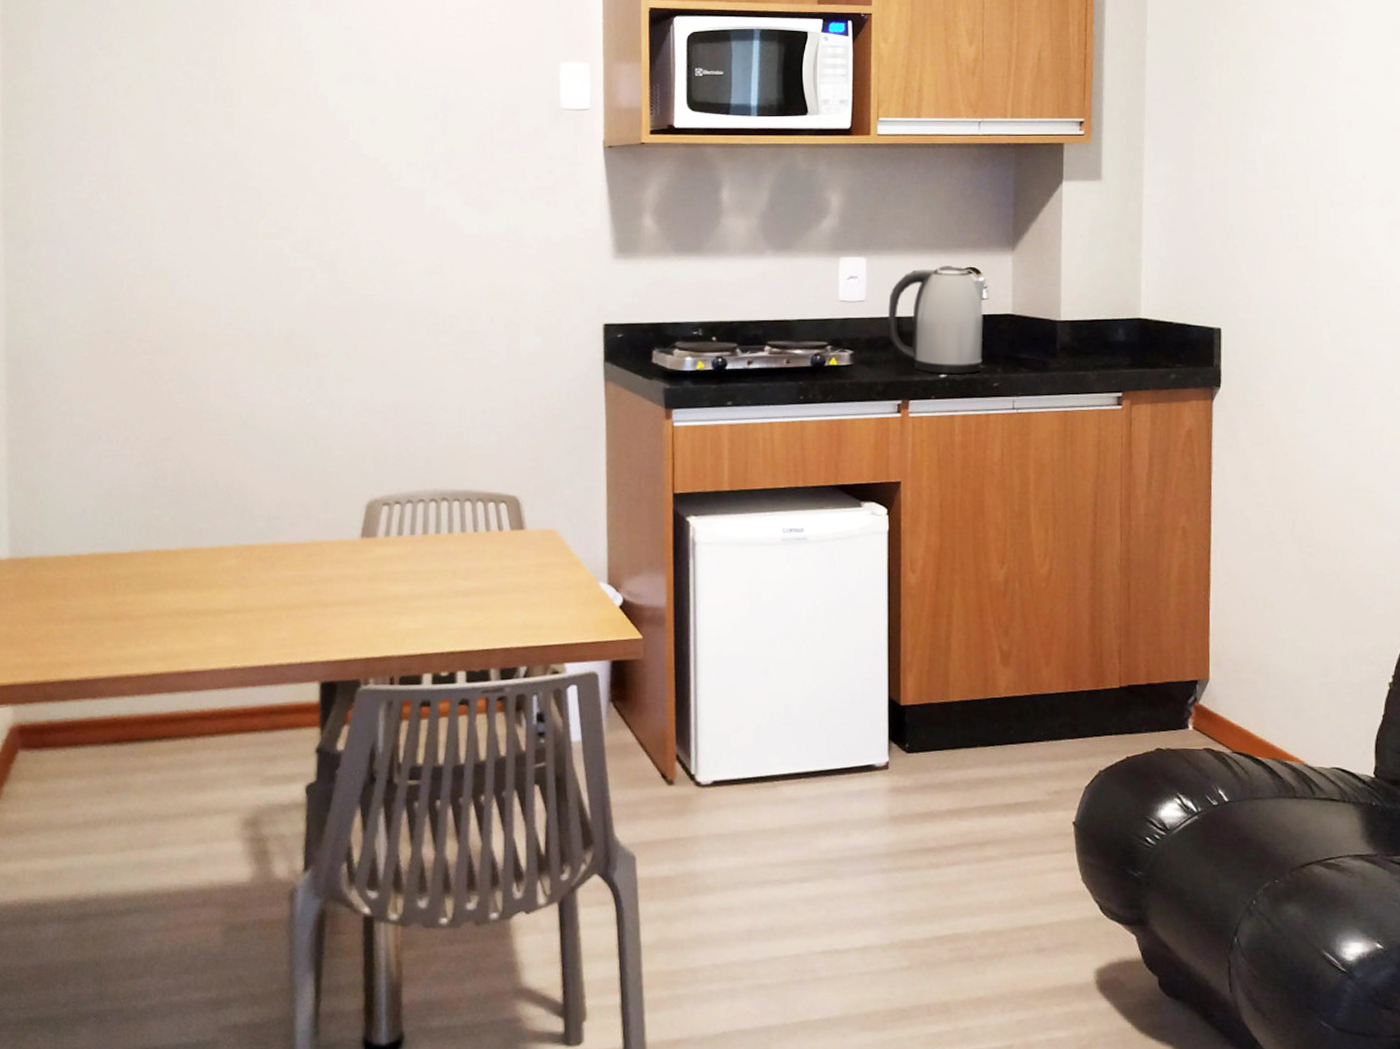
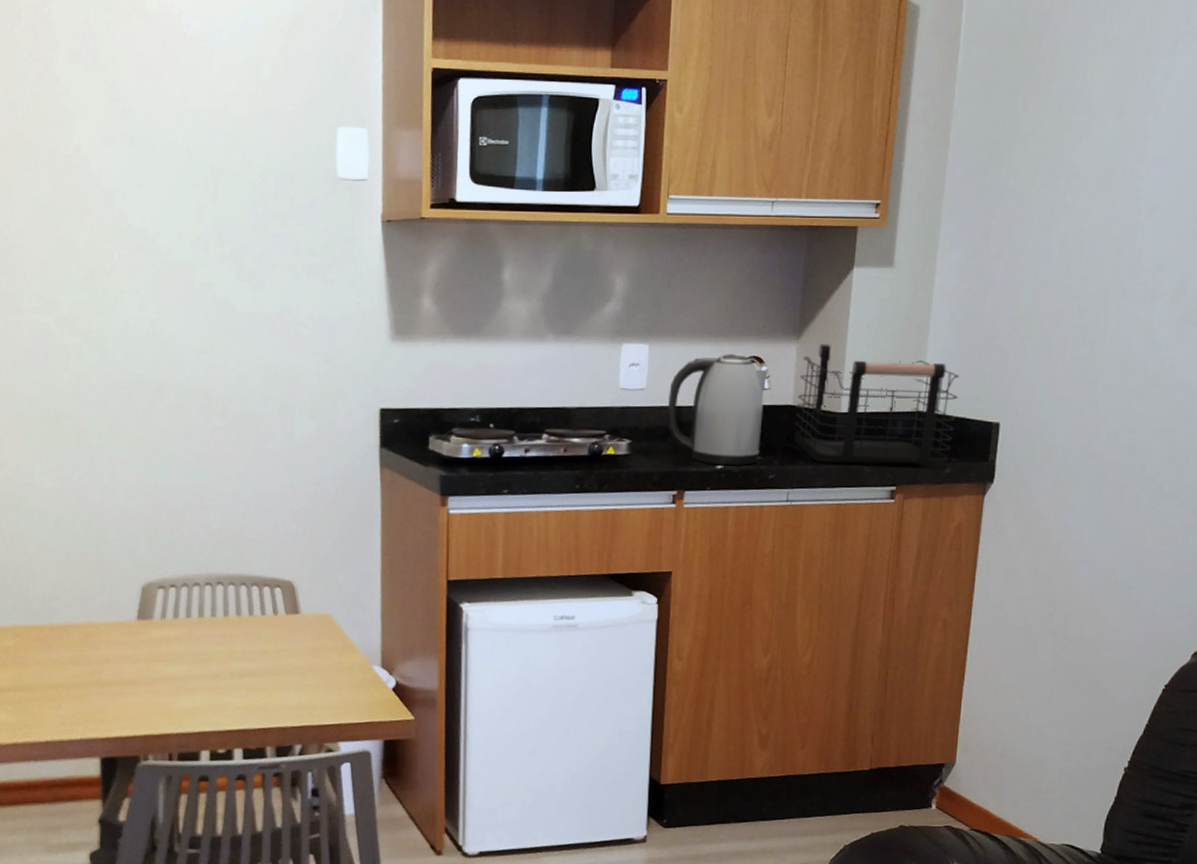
dish rack: none [1015,254,1176,376] -> present [794,344,959,470]

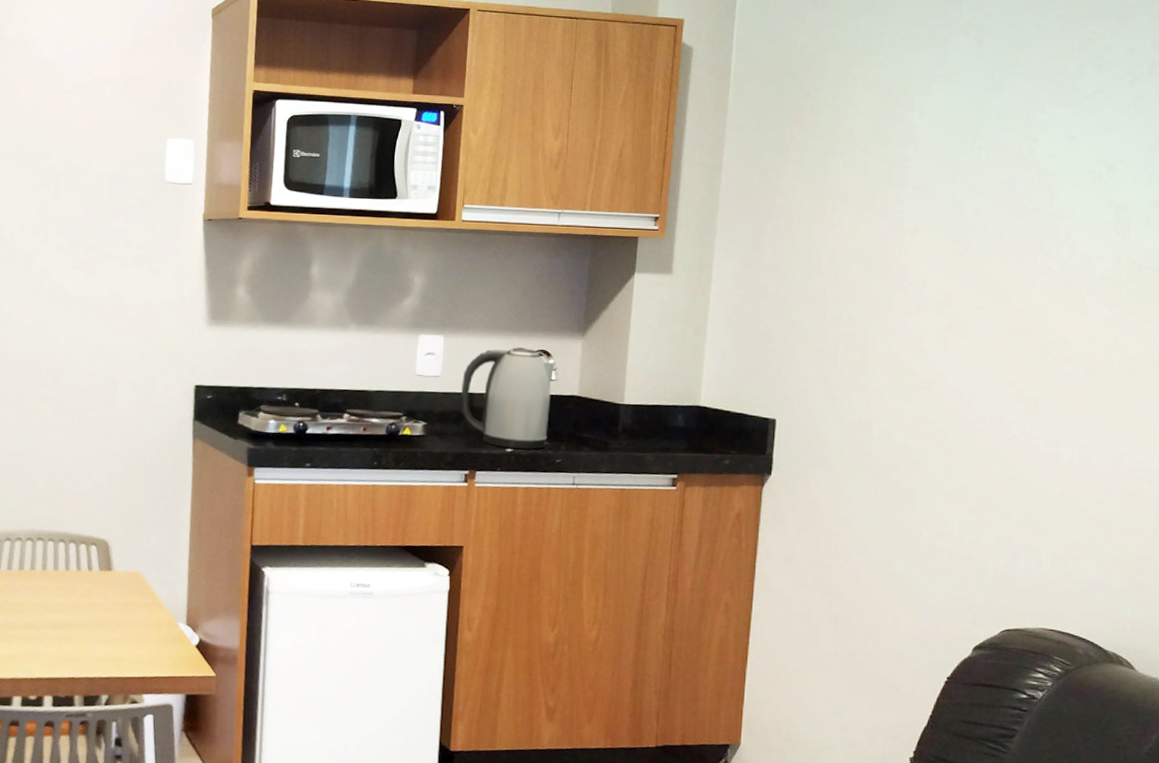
dish rack: present [794,344,959,470] -> none [580,341,736,461]

